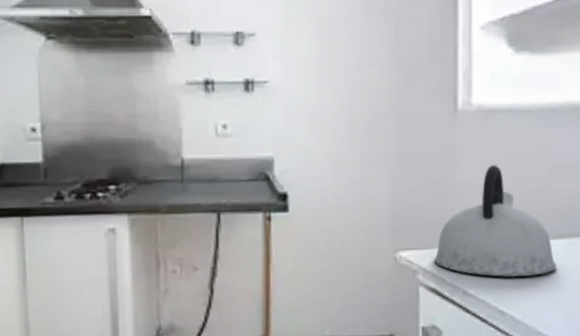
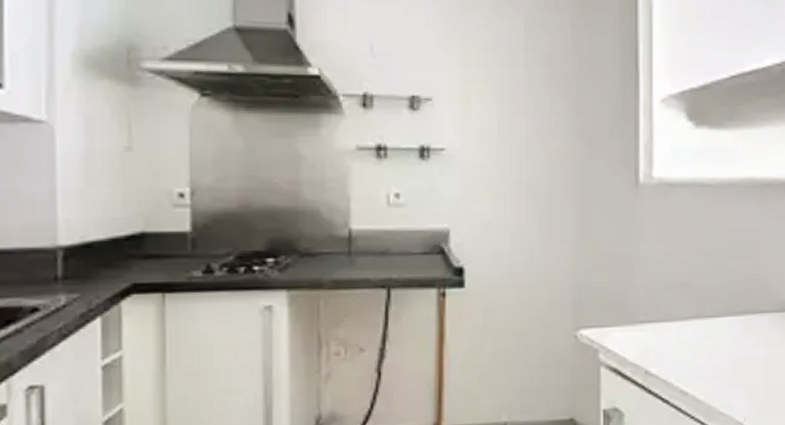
kettle: present [434,165,556,277] -> none [615,240,737,356]

